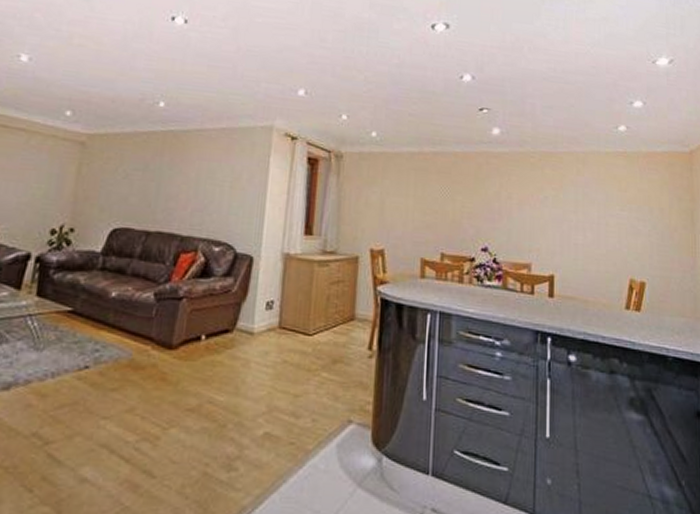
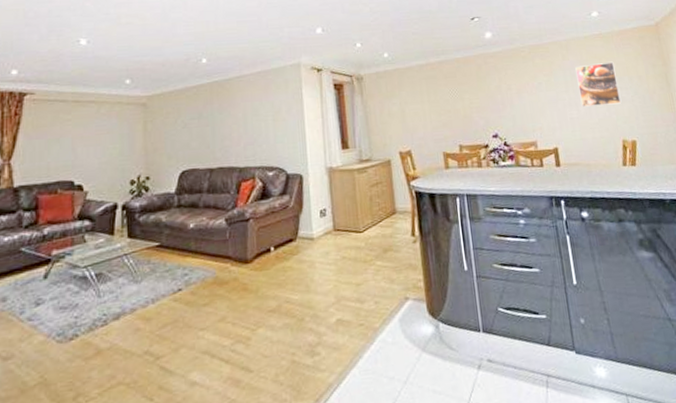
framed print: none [589,185,636,237] -> present [575,61,622,107]

